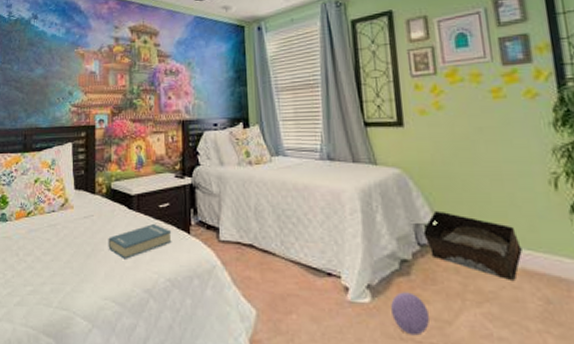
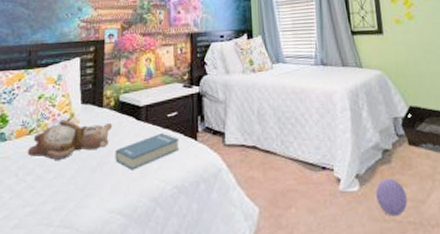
teddy bear: none [26,204,105,243] -> present [27,119,113,160]

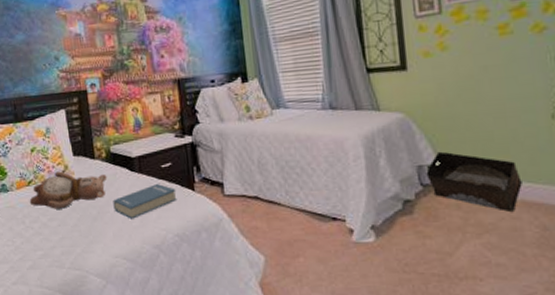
ball: present [376,178,408,217] -> none [394,229,432,268]

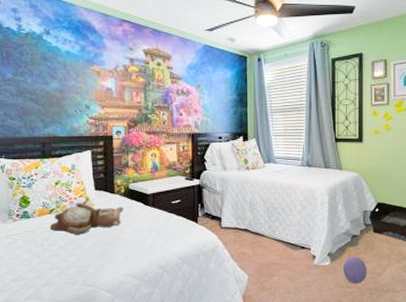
book: present [113,184,177,219] -> none [127,217,183,244]
ball: none [394,229,432,268] -> present [343,256,368,284]

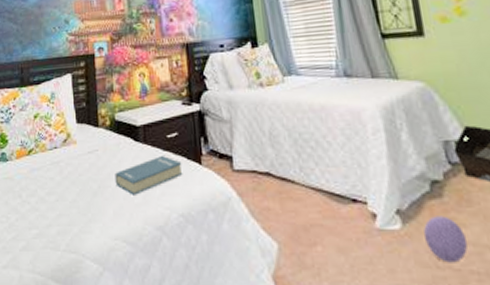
teddy bear: present [49,202,124,235] -> none [28,139,110,182]
book: none [127,217,183,244] -> present [115,156,183,195]

